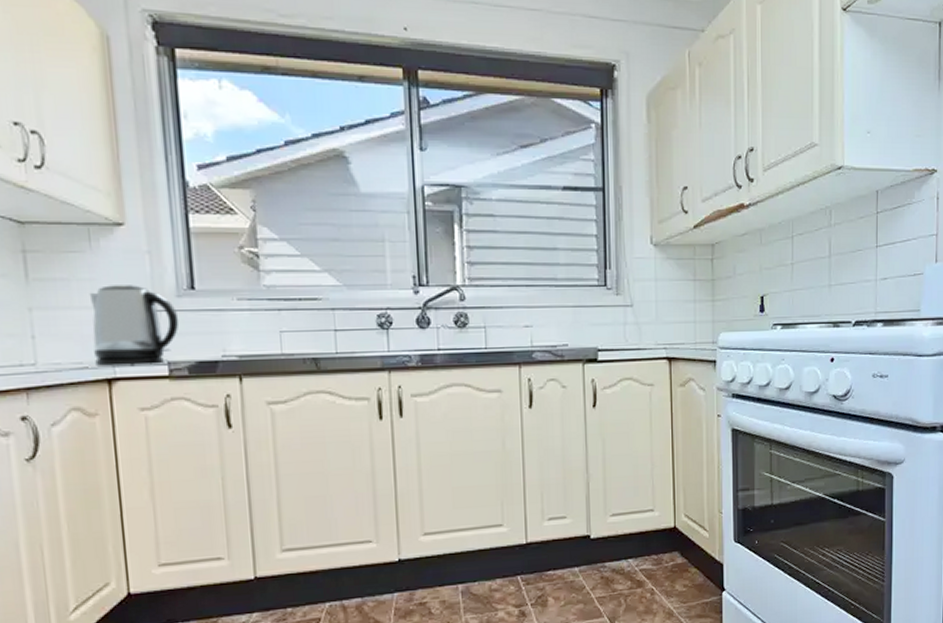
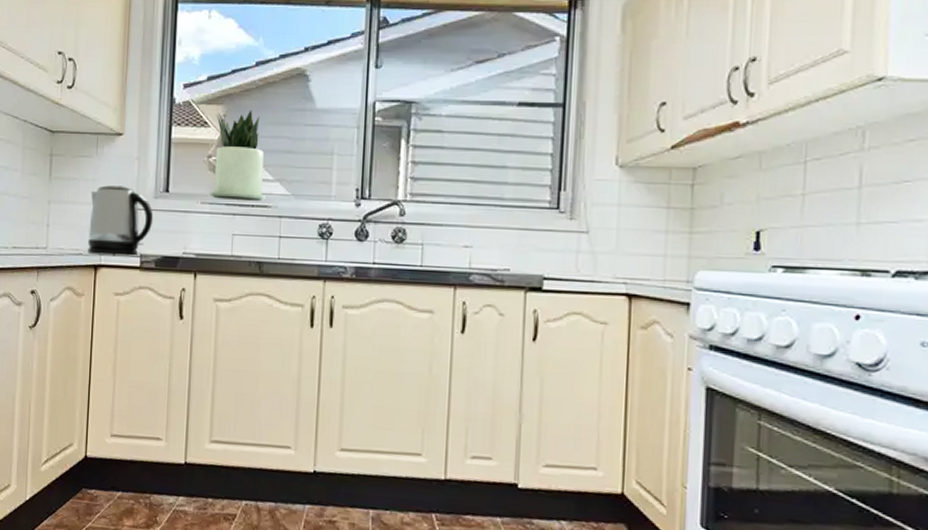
planter: none [243,194,316,295] -> present [208,109,267,202]

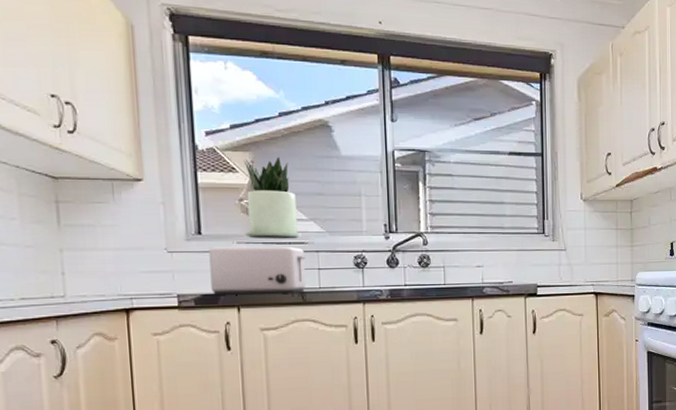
kettle: present [88,185,154,257] -> none [111,230,188,299]
toaster: none [172,206,267,264] -> present [209,246,306,297]

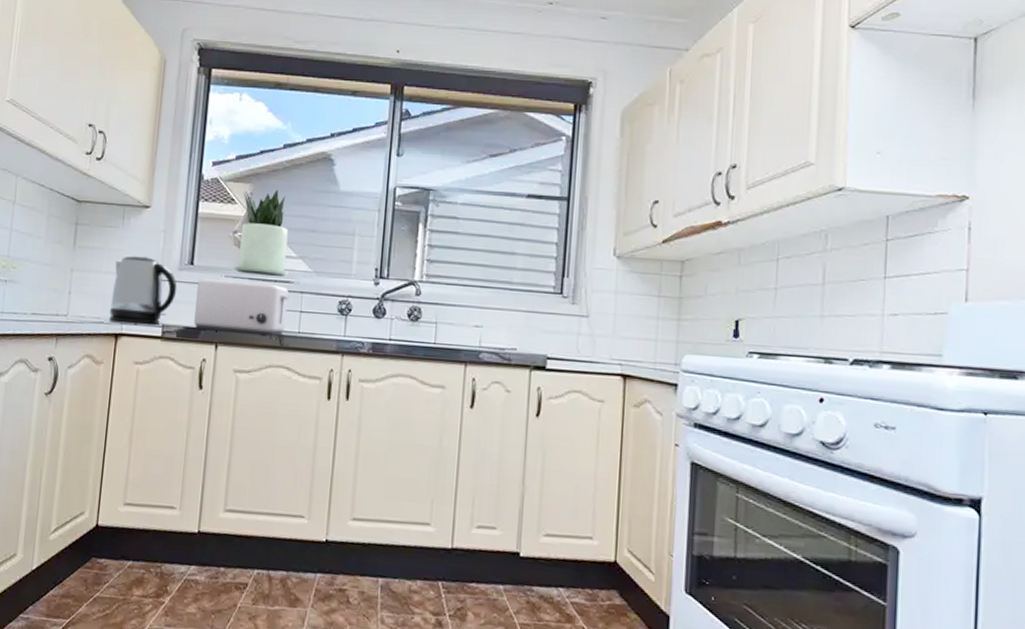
kettle: none [111,230,188,299] -> present [109,256,177,326]

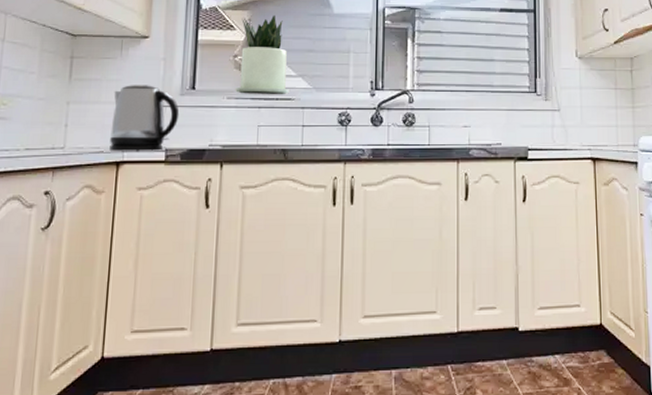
toaster: present [194,278,289,337] -> none [198,102,291,152]

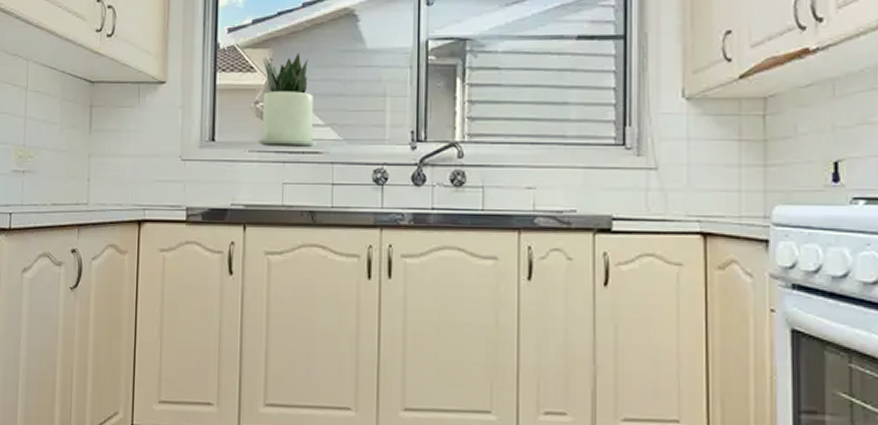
kettle: present [109,85,180,152] -> none [131,136,199,210]

